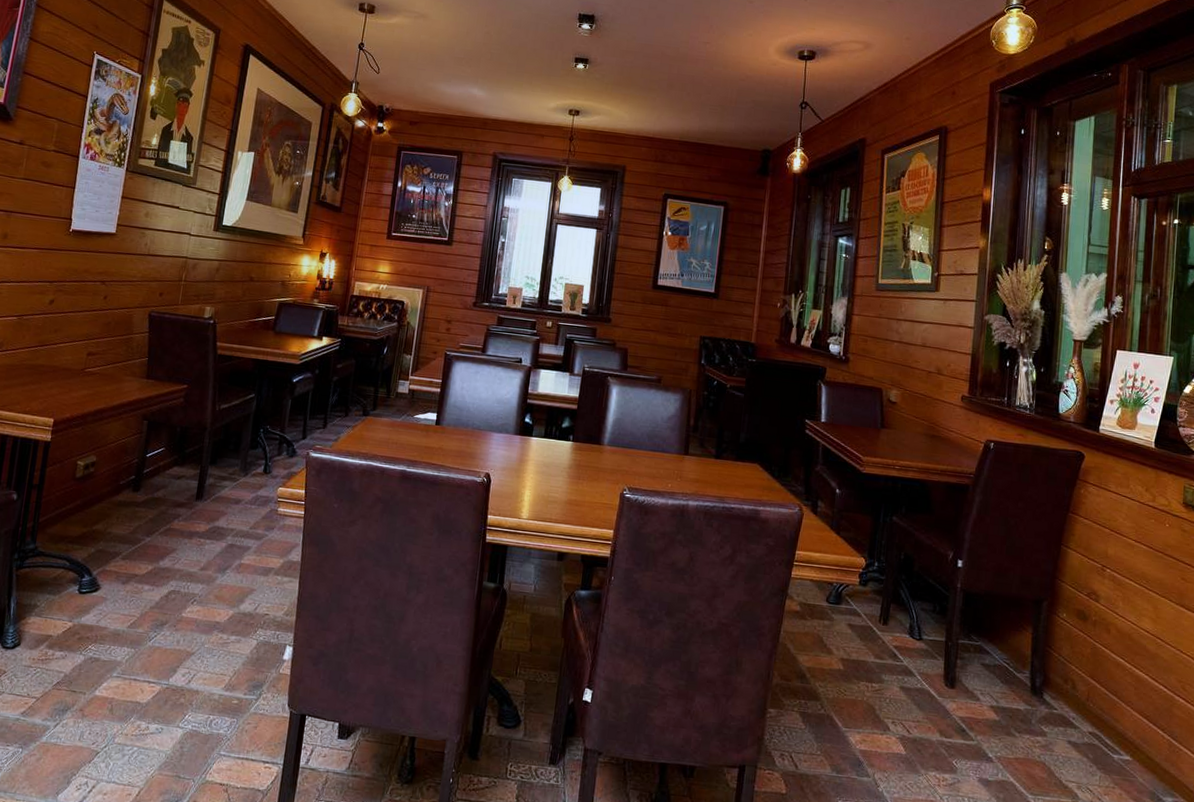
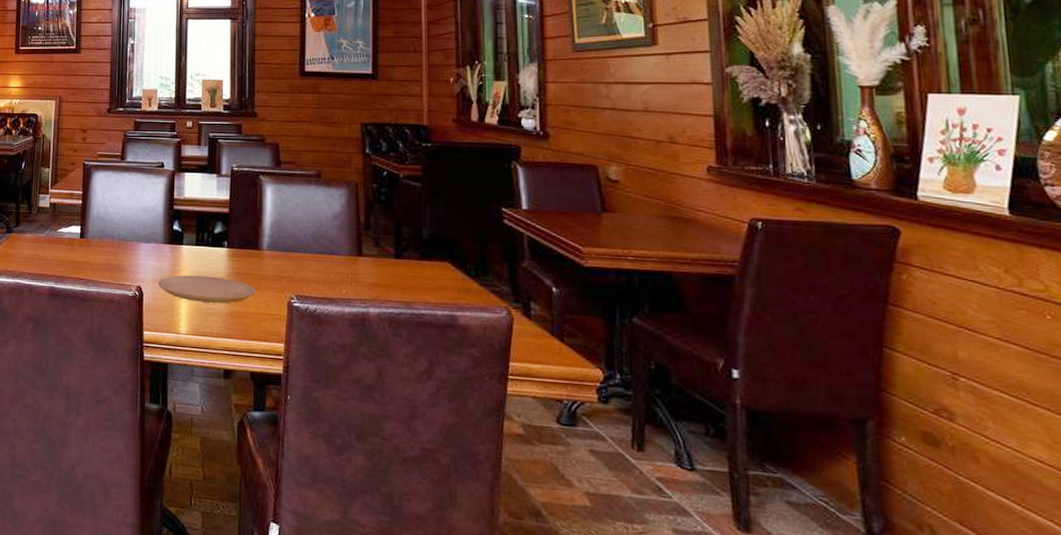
plate: none [505,464,594,492] -> present [158,274,256,304]

